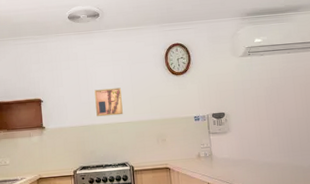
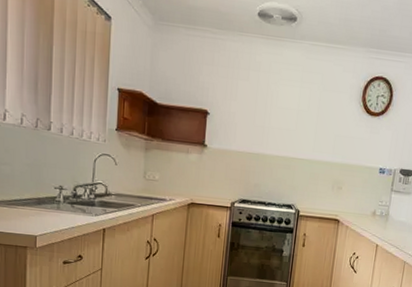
wall art: present [94,87,123,117] -> none [269,113,304,150]

